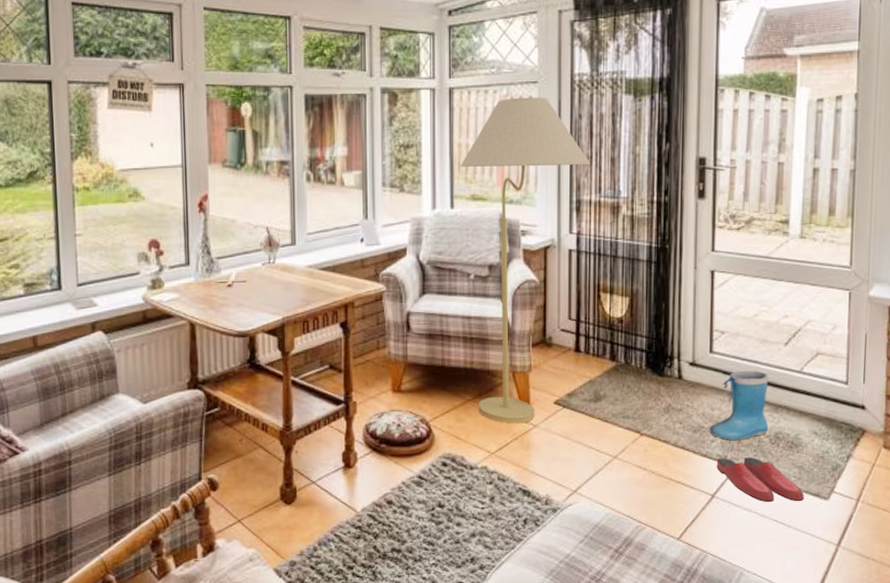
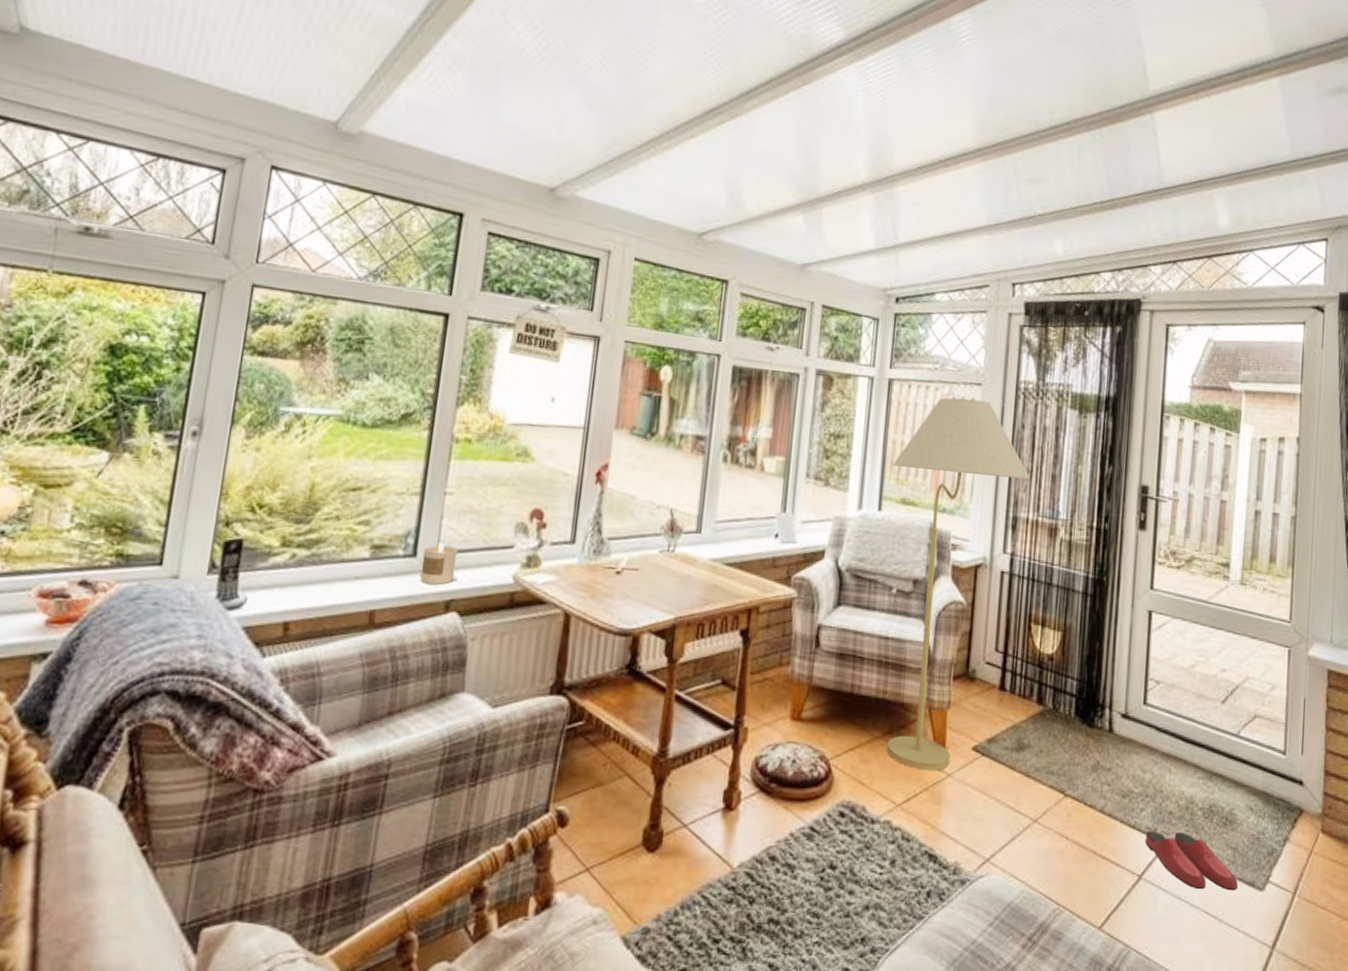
candle: none [66,276,95,310] -> present [420,542,459,585]
boot: present [708,370,769,440] -> none [1138,728,1204,811]

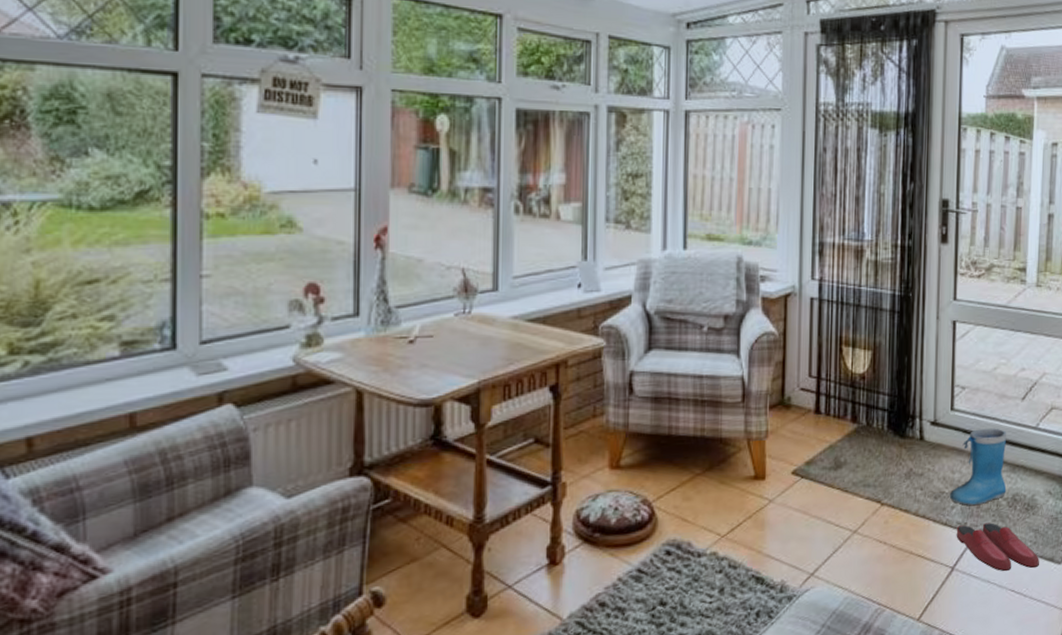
candle: present [420,542,459,585] -> none [184,331,225,377]
floor lamp: present [886,397,1030,771] -> none [695,125,834,500]
boot: none [1138,728,1204,811] -> present [949,428,1007,505]

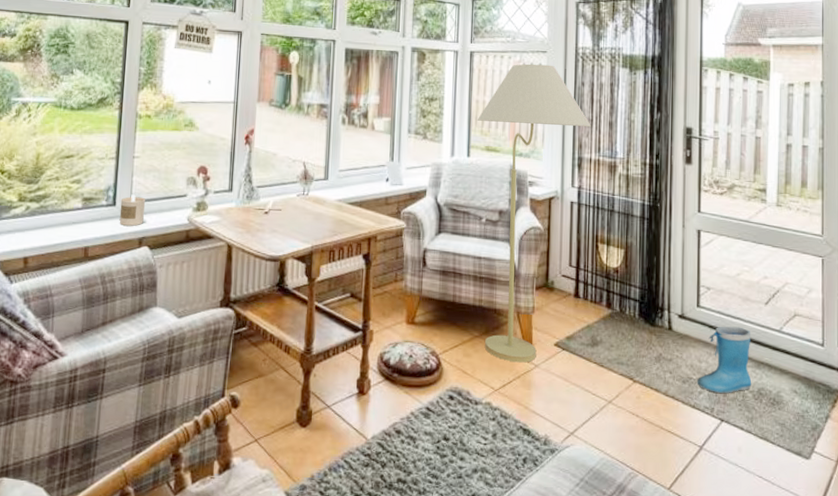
candle: none [184,331,225,377] -> present [119,194,146,226]
floor lamp: none [695,125,834,500] -> present [477,63,591,363]
slippers: present [956,522,1039,572] -> none [704,410,786,460]

